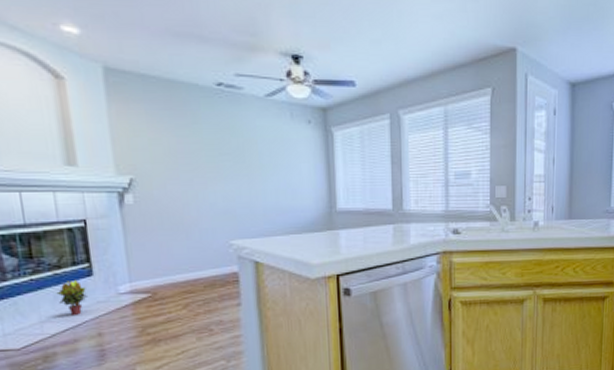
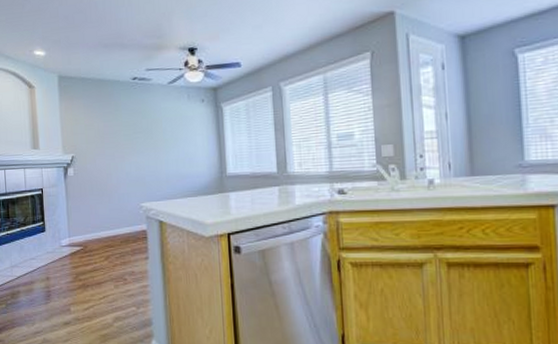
potted plant: present [56,279,89,315] -> none [22,234,42,262]

